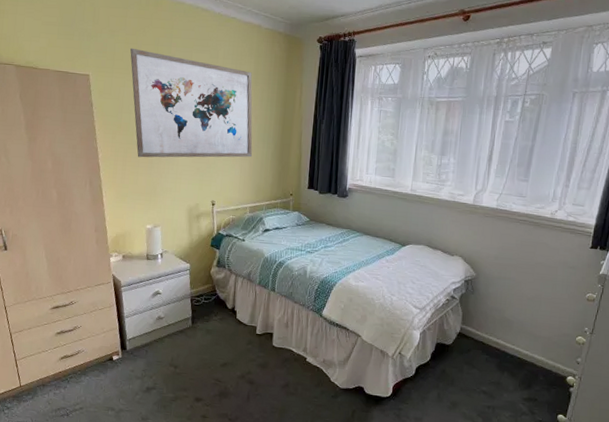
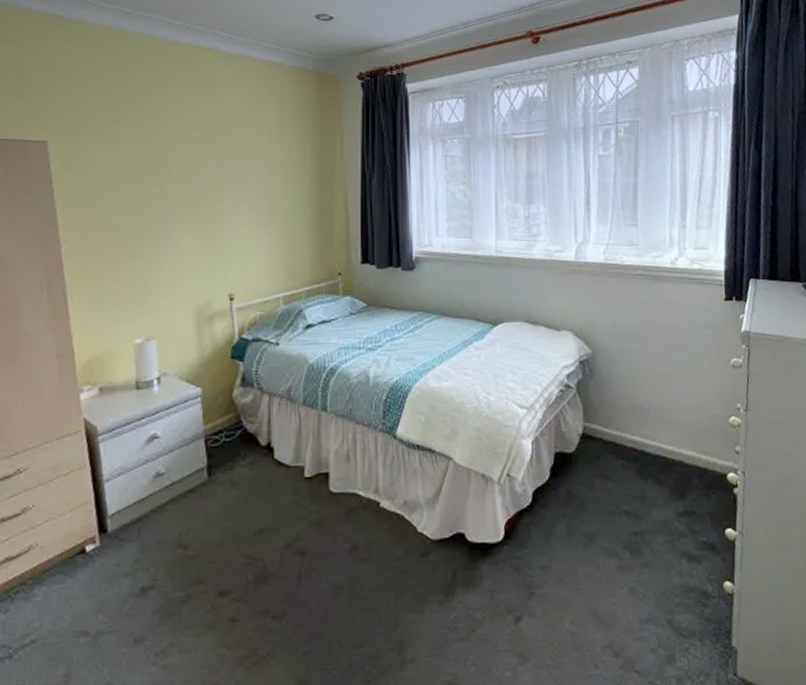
wall art: present [130,48,253,158] -> none [106,102,282,246]

